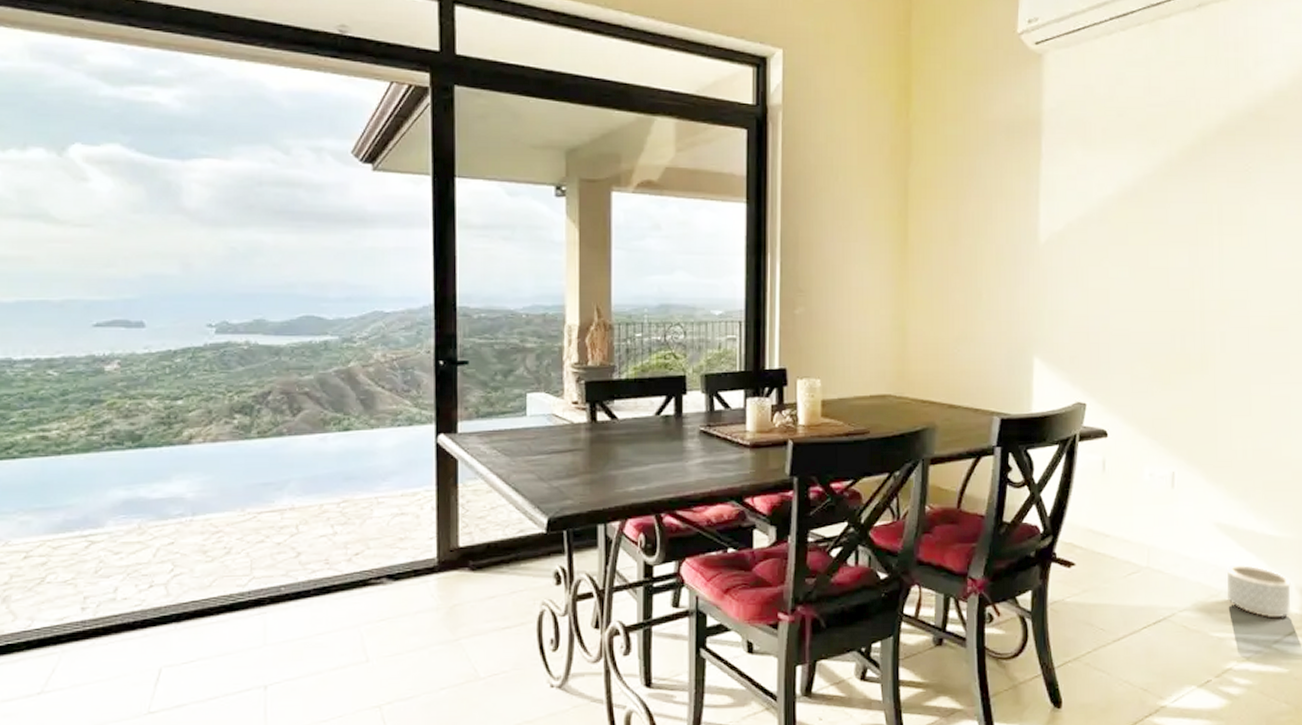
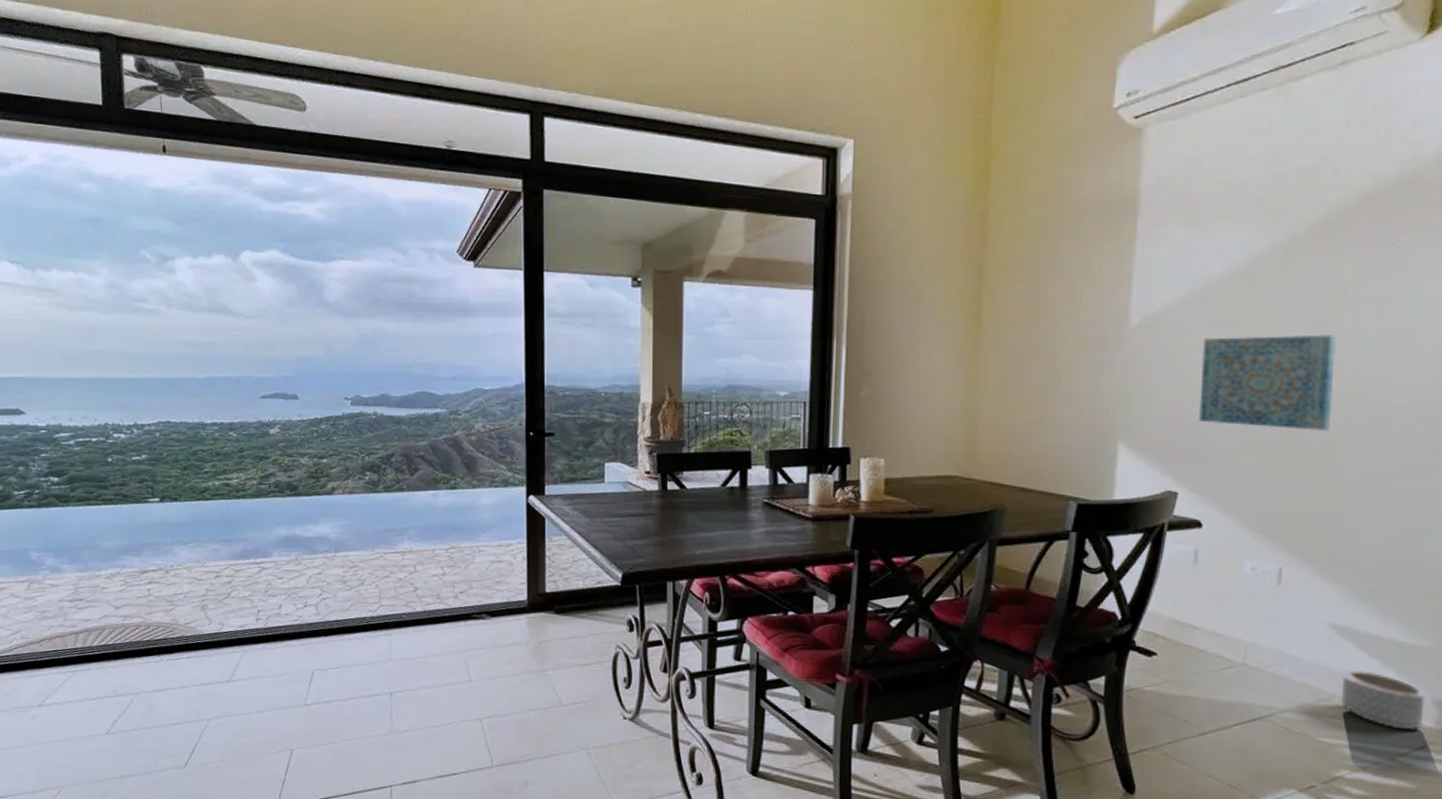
wall art: none [1100,251,1207,341] -> present [1199,334,1337,431]

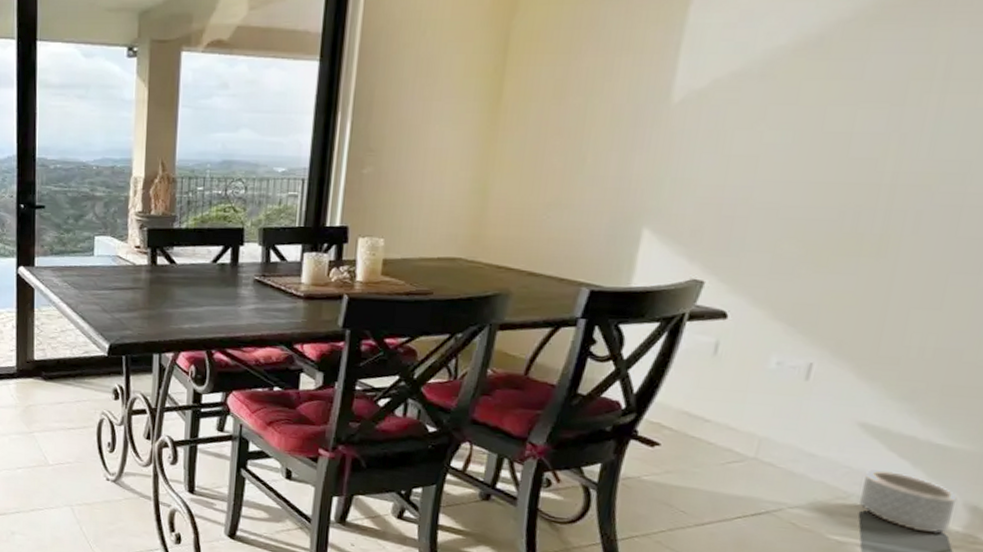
wall art: present [1199,334,1337,431] -> none [738,113,916,220]

